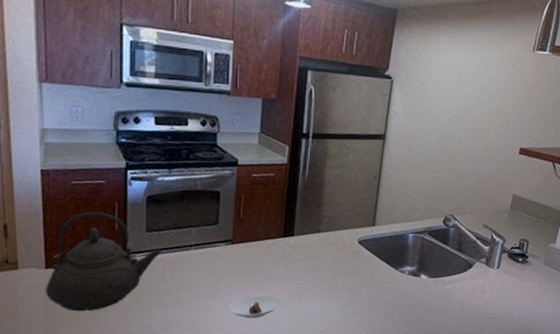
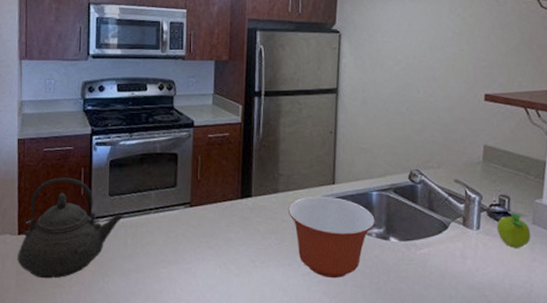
saucer: present [229,295,282,319] -> none [189,262,243,288]
mixing bowl: none [328,236,409,310] -> present [287,196,375,279]
fruit: none [514,254,542,285] -> present [496,212,531,248]

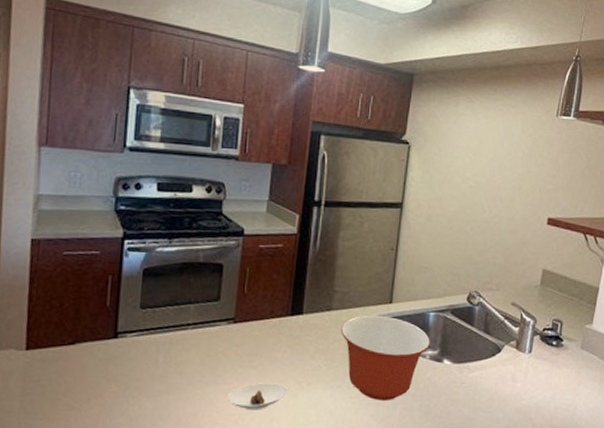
teakettle: present [18,177,124,279] -> none [24,285,157,401]
saucer: none [189,262,243,288] -> present [227,383,288,411]
fruit: present [496,212,531,248] -> none [547,337,579,372]

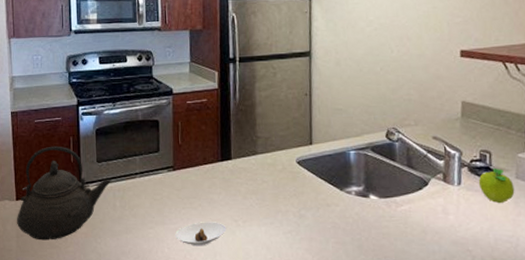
teakettle: none [24,285,157,401] -> present [17,146,112,241]
mixing bowl: present [340,315,430,401] -> none [267,156,354,236]
fruit: none [547,337,579,372] -> present [478,167,515,203]

